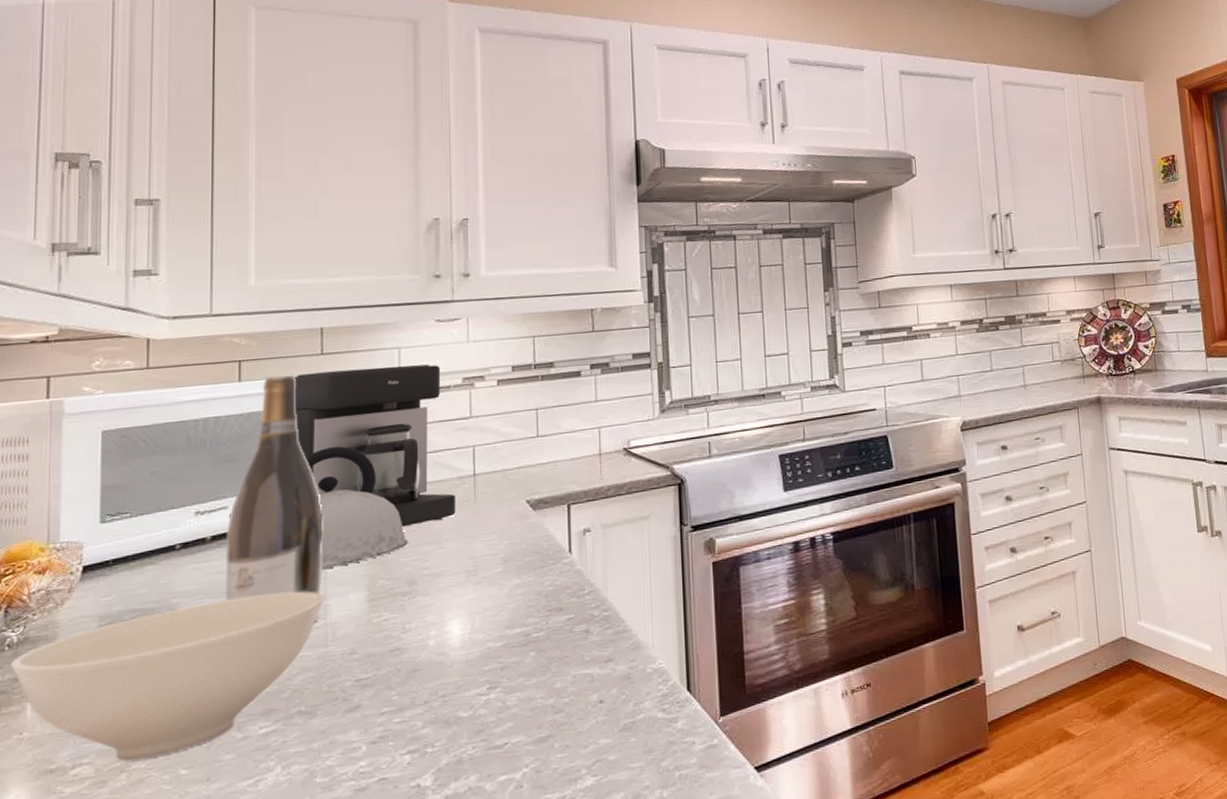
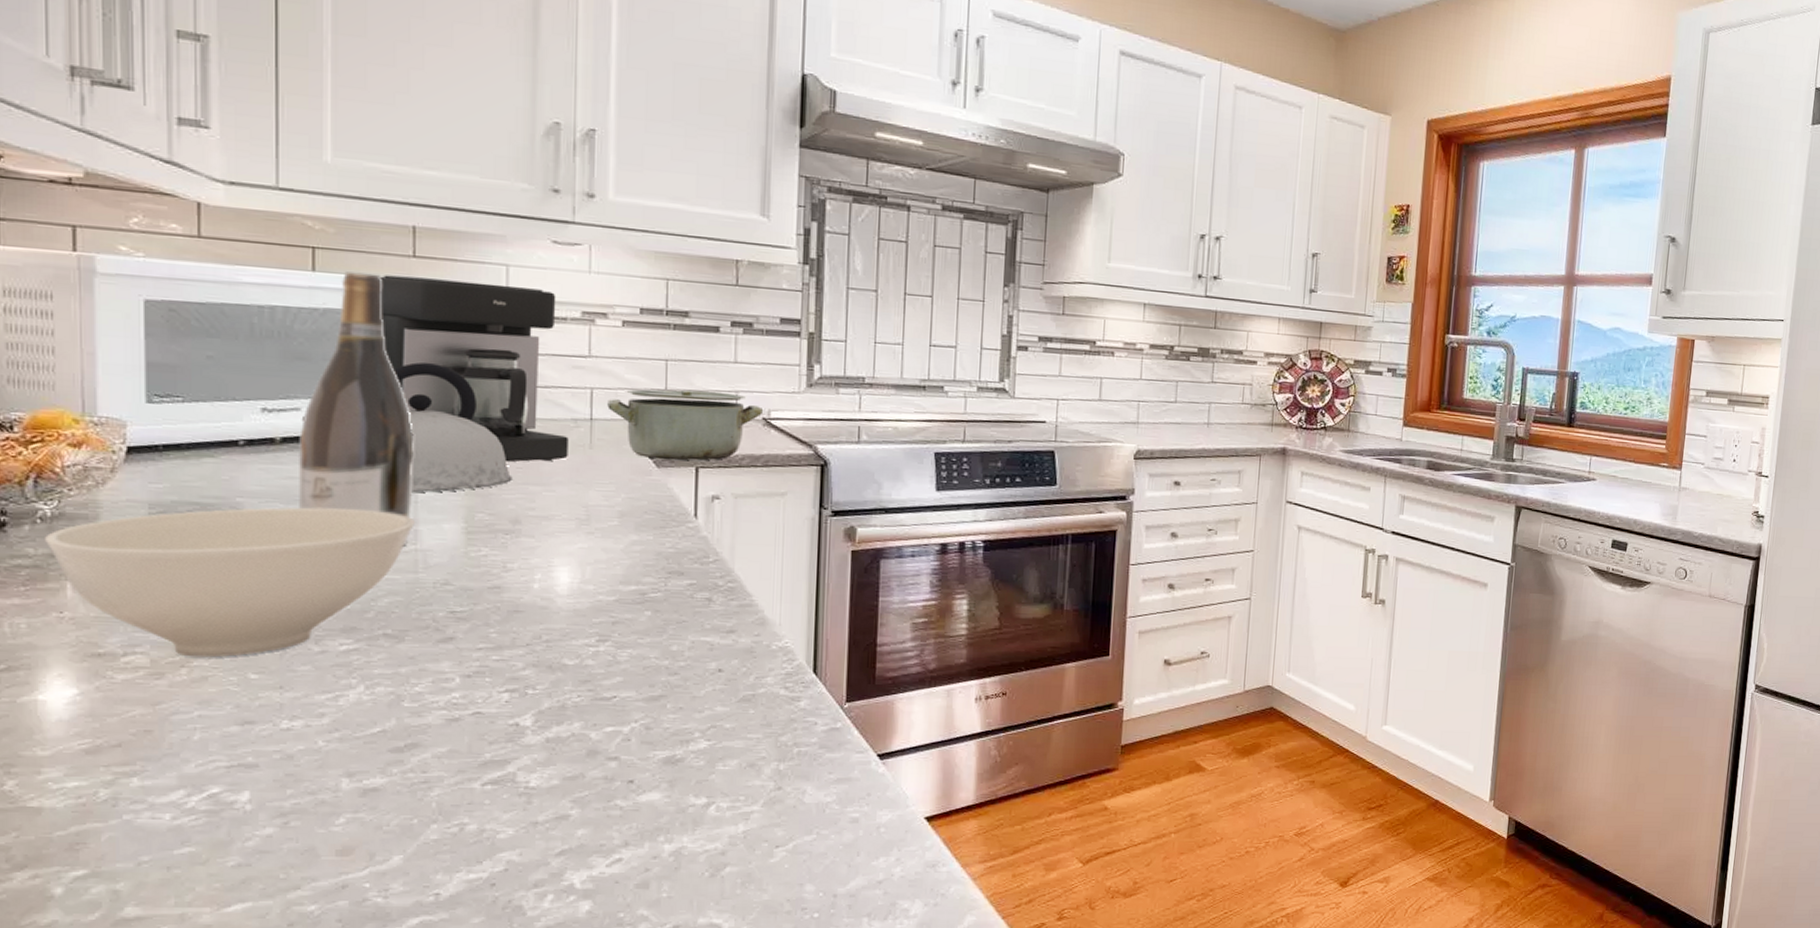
saucepan: none [488,430,624,503] -> present [607,389,764,460]

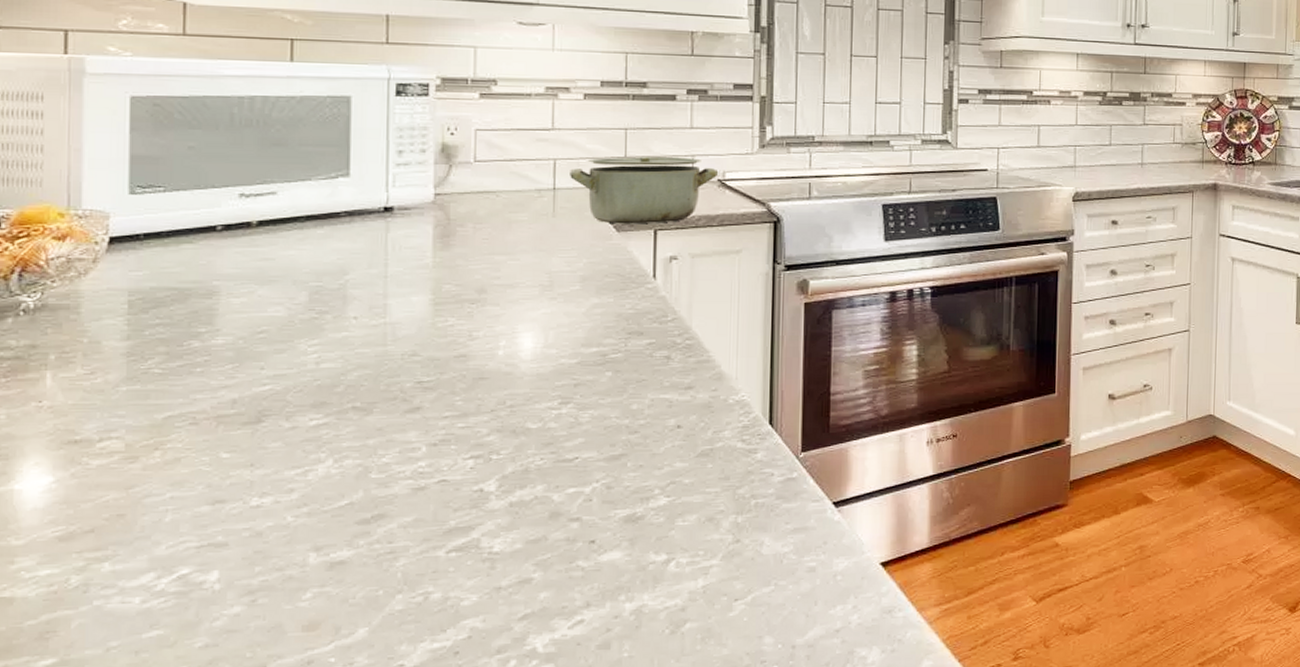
bowl: present [44,507,415,658] -> none [26,287,384,440]
wine bottle: present [297,272,414,545] -> none [272,60,385,319]
kettle: present [301,362,513,493] -> none [277,143,479,268]
coffee maker: present [380,275,569,462] -> none [354,62,533,234]

